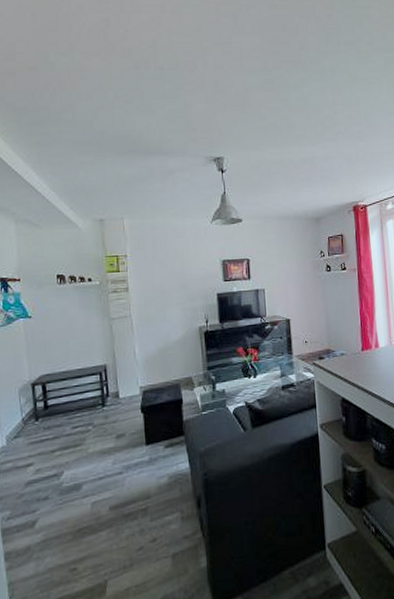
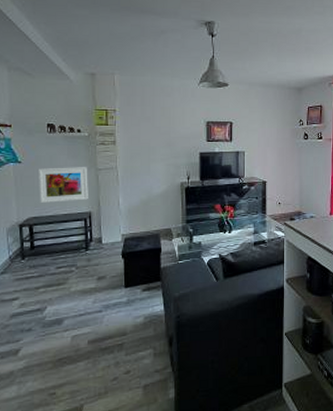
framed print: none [50,317,103,358] -> present [39,167,88,203]

